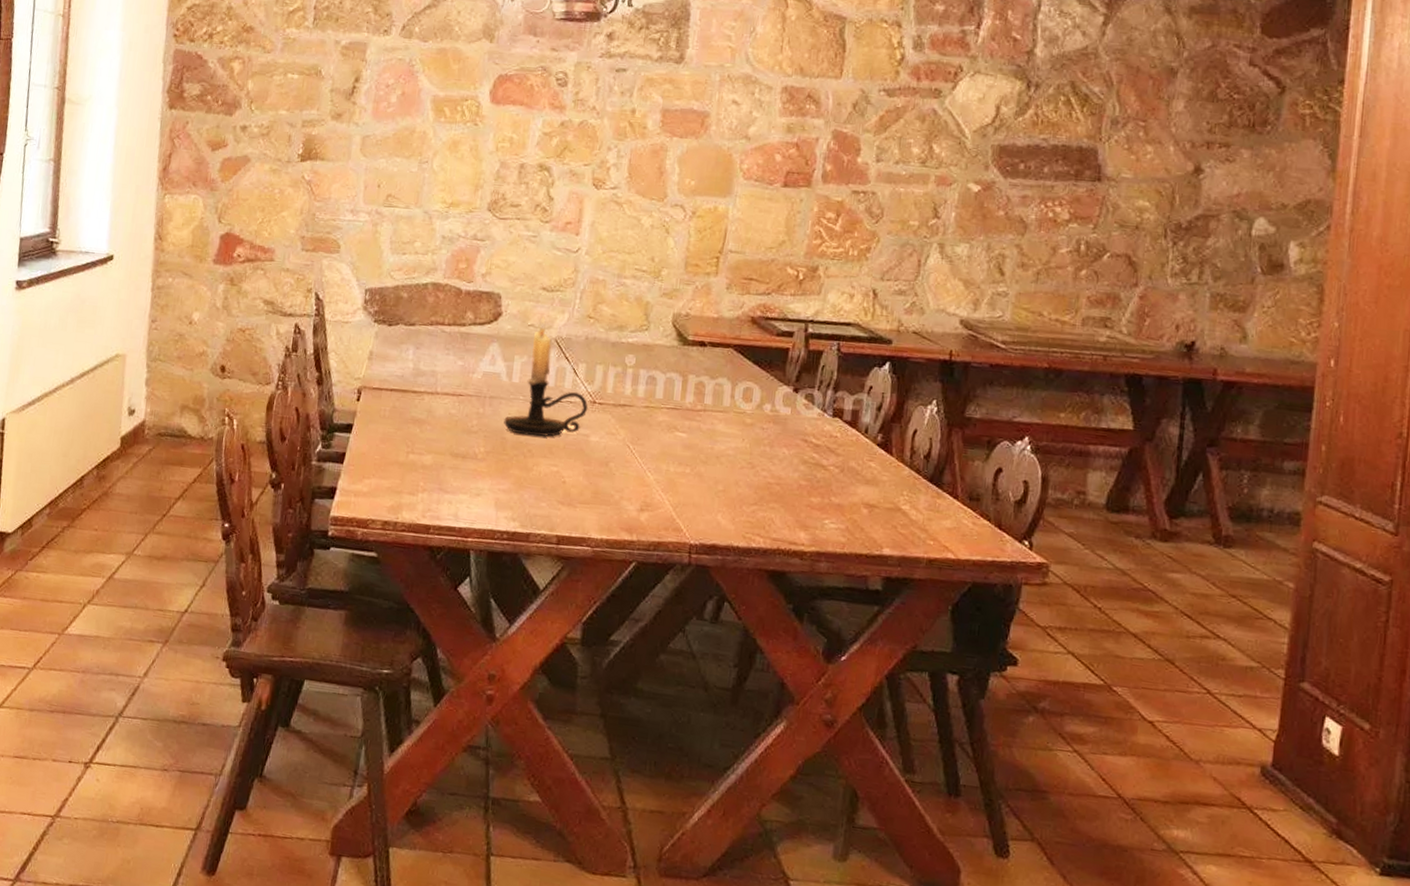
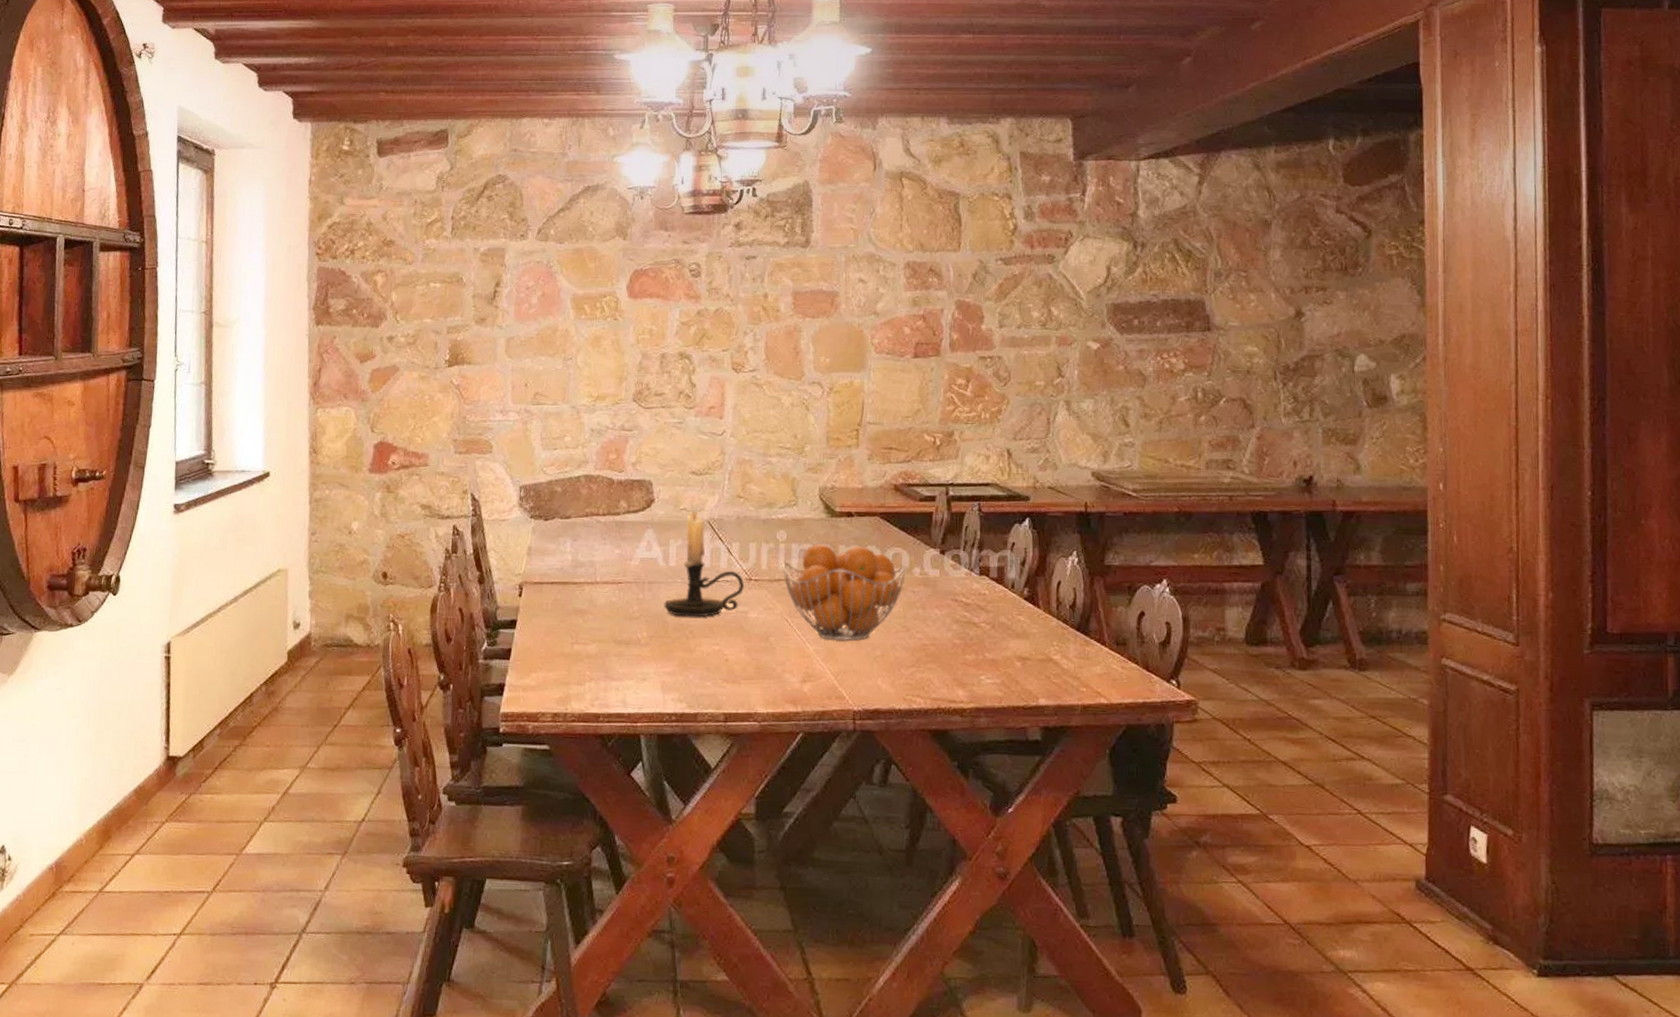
fruit basket: none [627,371,758,473] -> present [781,543,907,642]

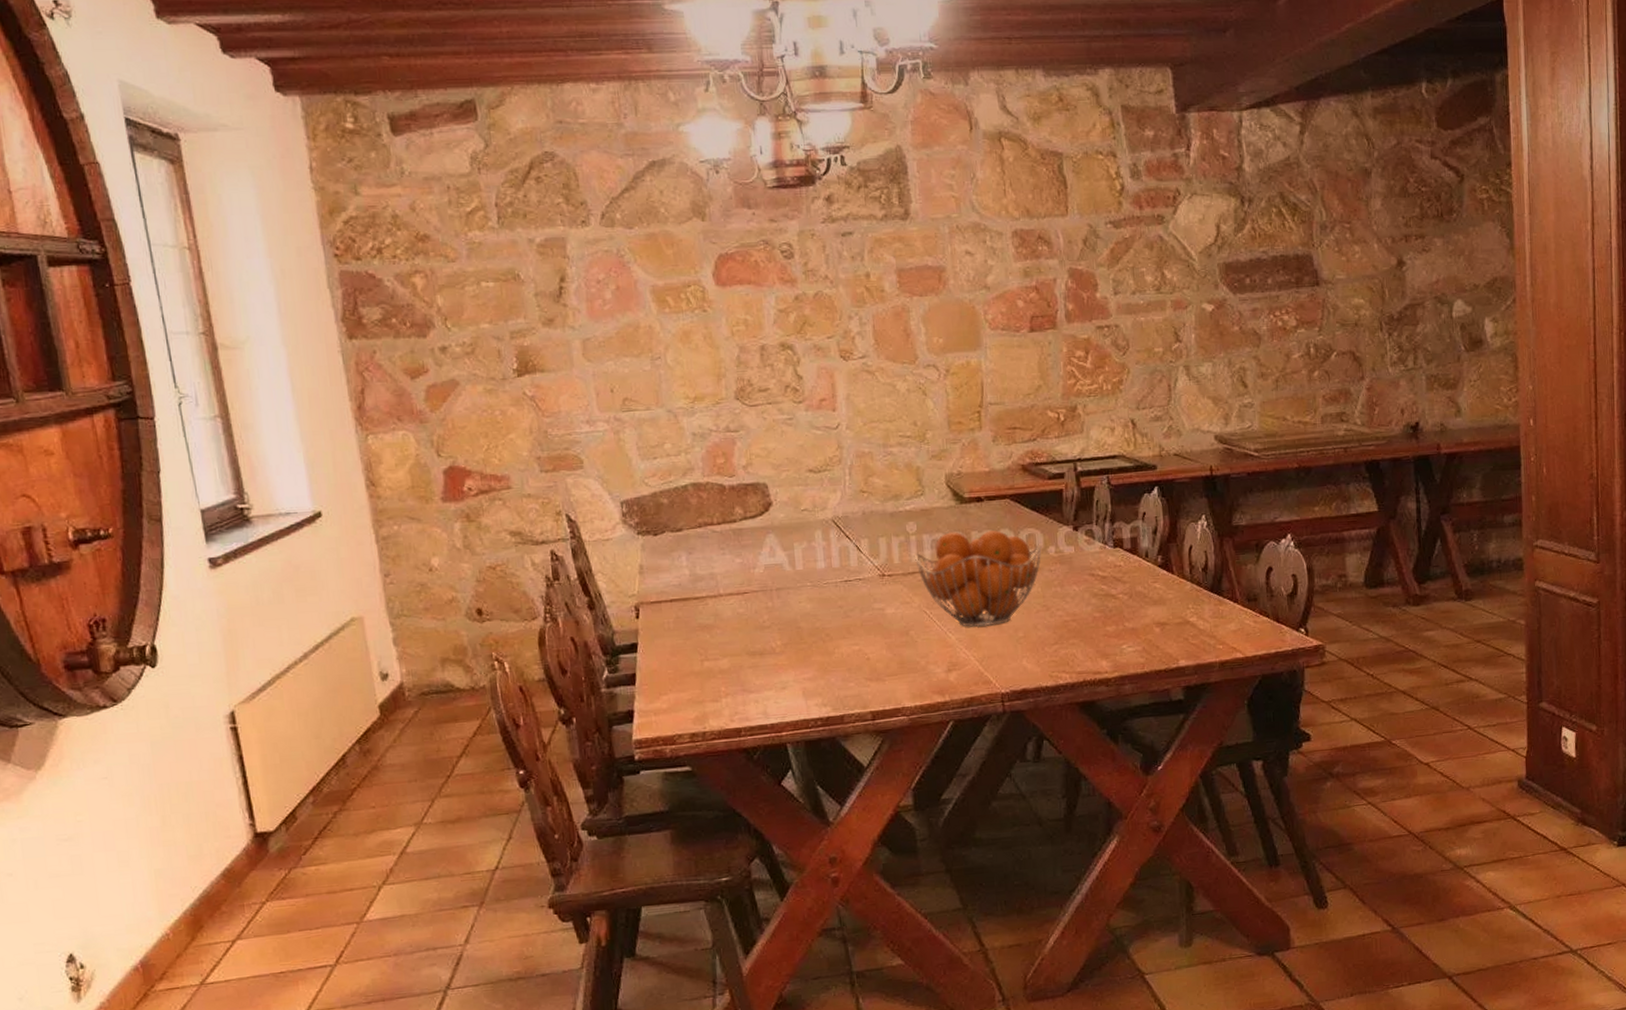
candle holder: present [664,499,745,617] -> none [795,498,879,621]

